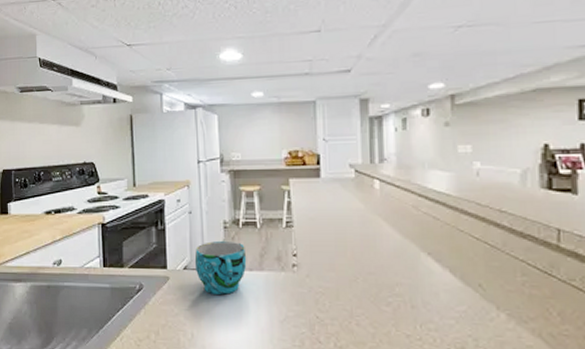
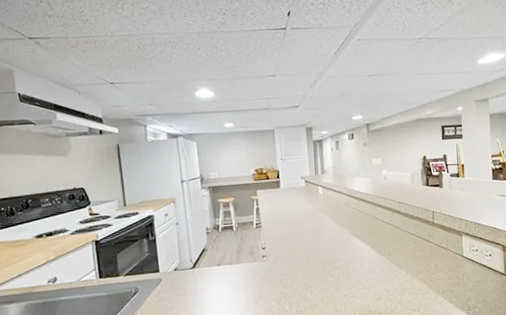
cup: present [194,240,247,295] -> none [183,243,227,288]

